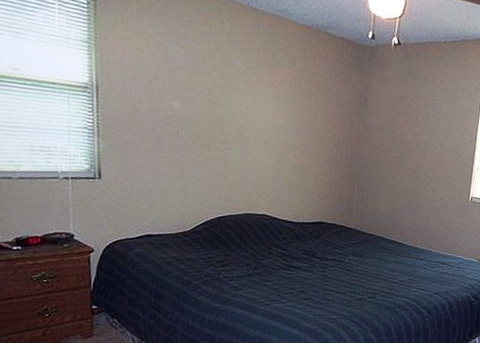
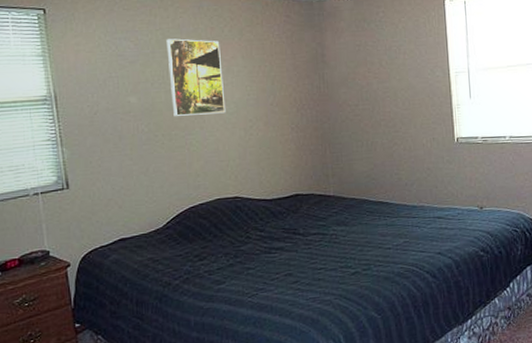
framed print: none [215,52,271,135] -> present [166,38,226,116]

